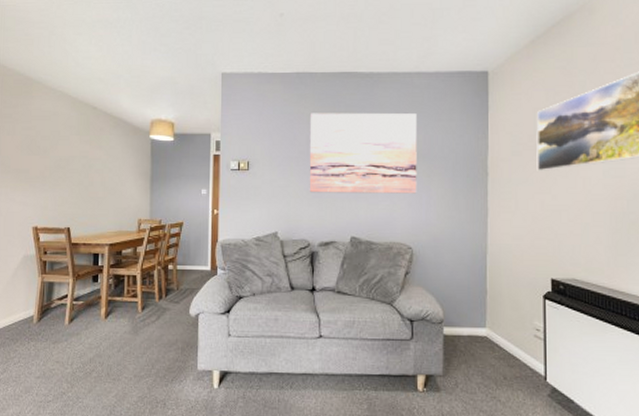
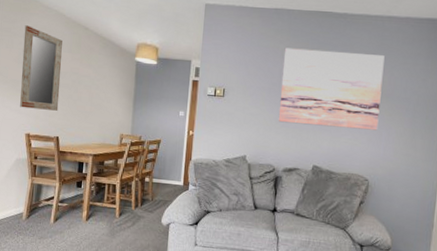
home mirror: none [25,109,70,199] -> present [20,25,62,111]

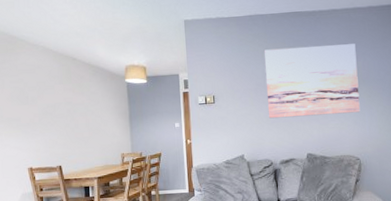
home mirror: present [20,25,62,111] -> none [13,64,57,144]

